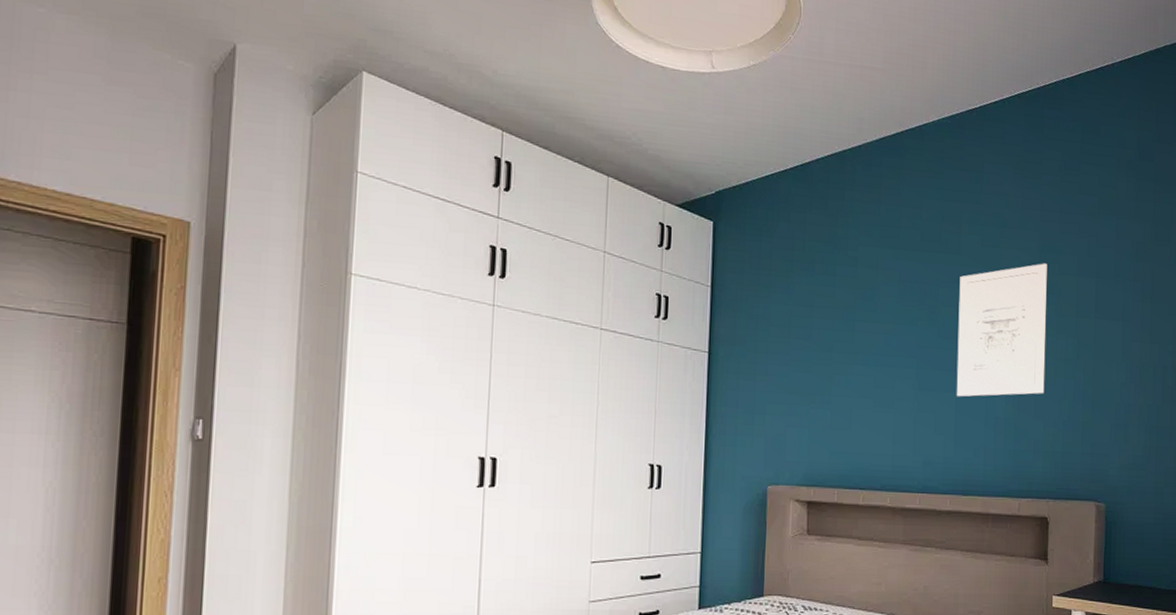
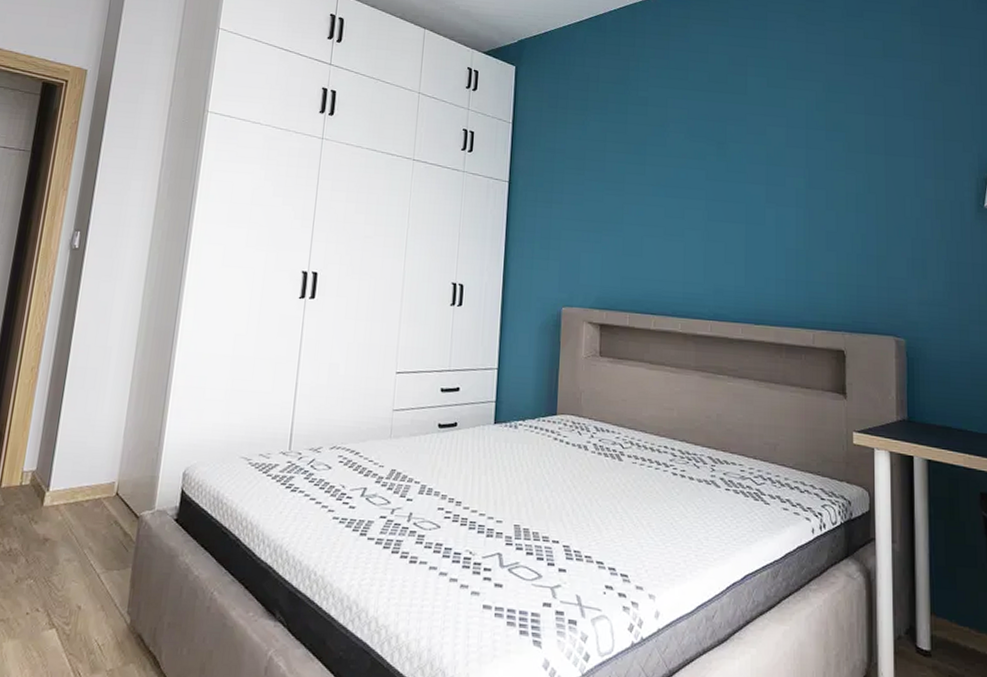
wall art: present [956,263,1047,397] -> none [745,102,836,228]

